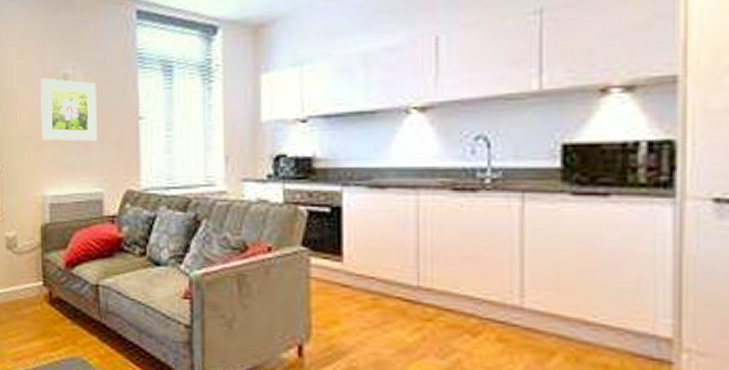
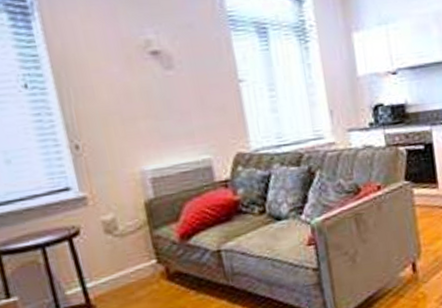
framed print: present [40,78,98,142] -> none [117,44,197,113]

